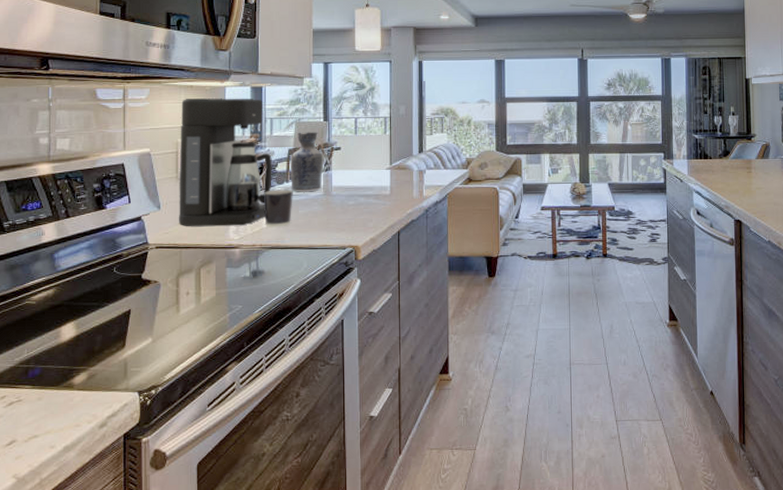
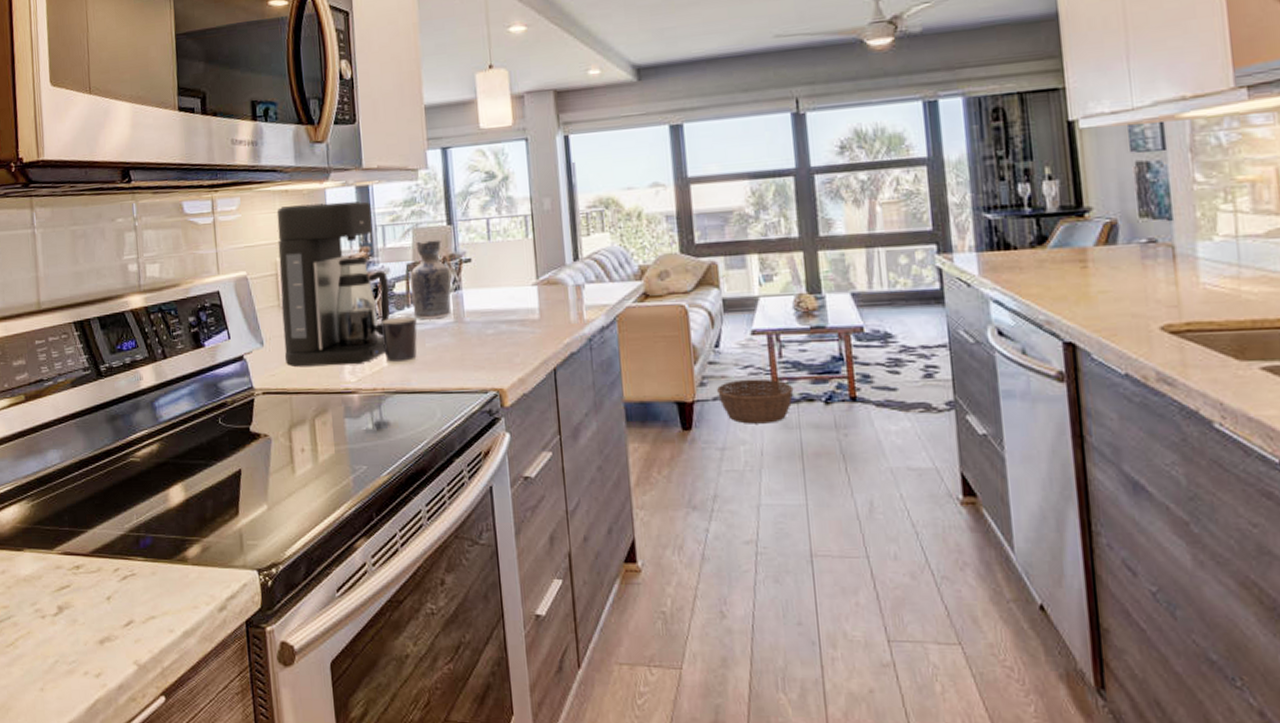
basket: none [514,241,567,273] -> present [716,378,794,424]

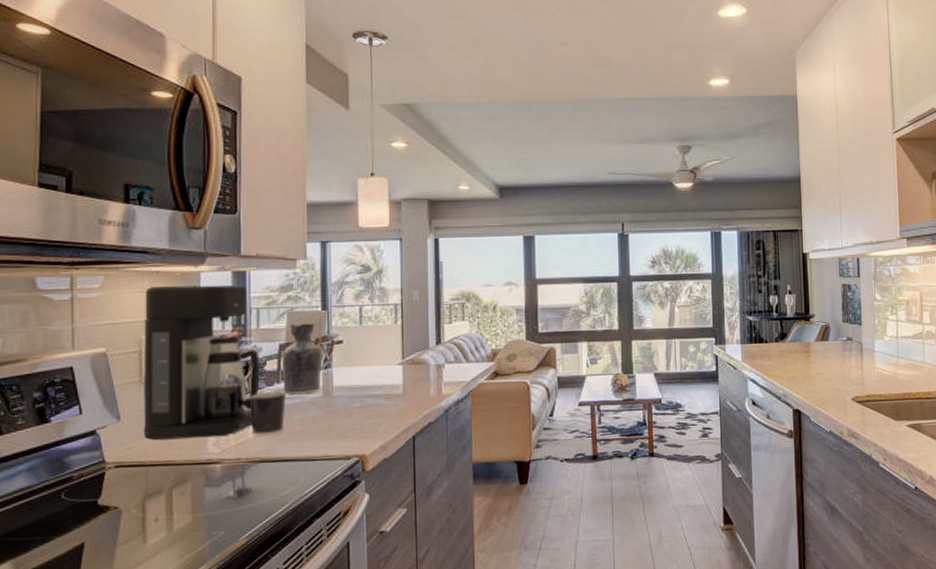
basket: present [716,378,794,424] -> none [548,440,608,477]

